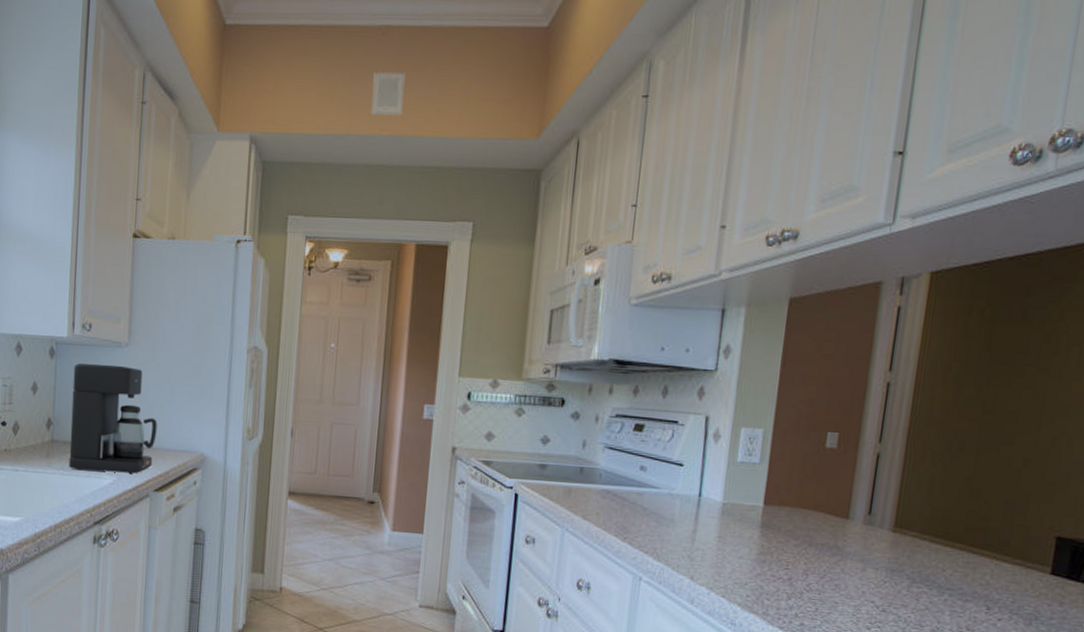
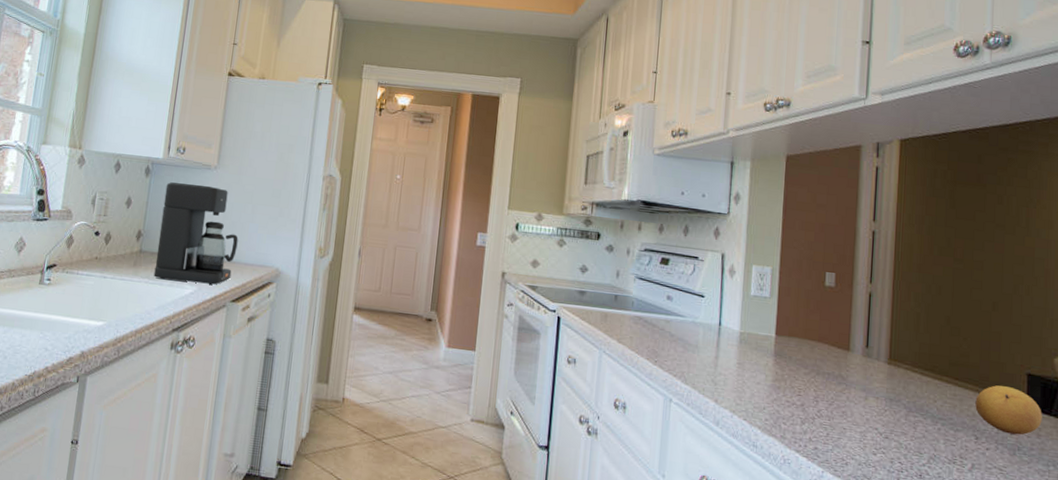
fruit: none [990,551,1069,604] -> present [975,385,1042,436]

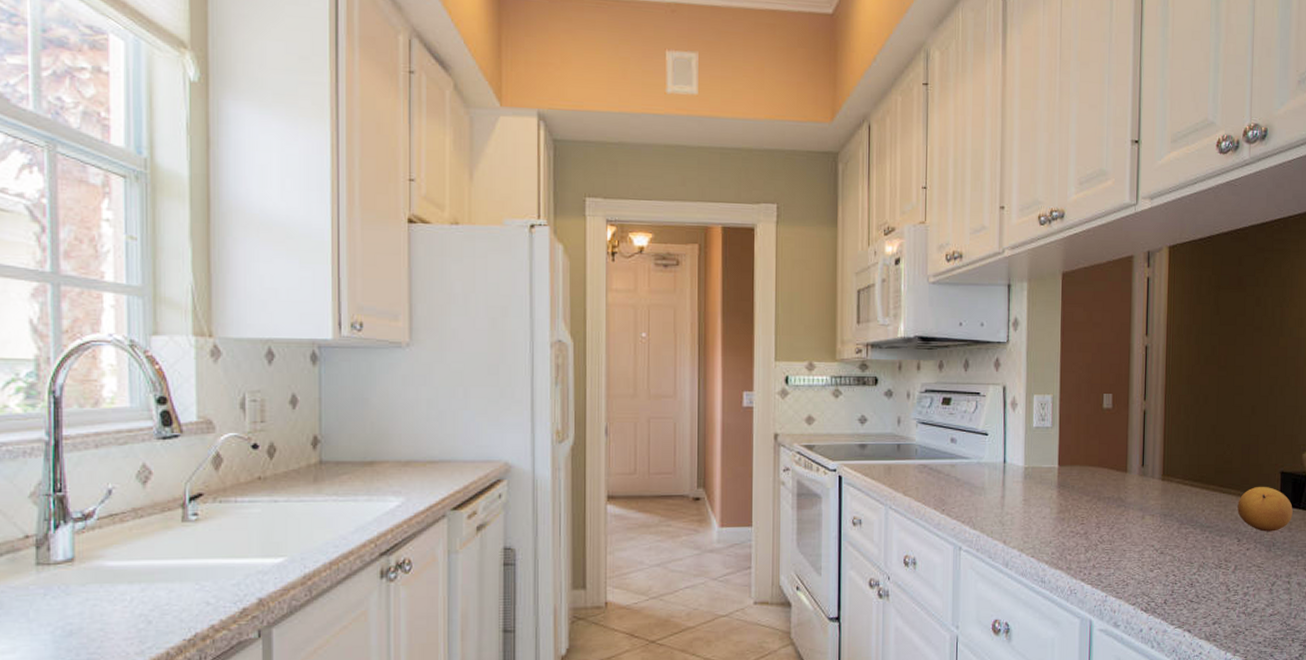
coffee maker: present [153,182,239,285] -> none [343,368,451,494]

